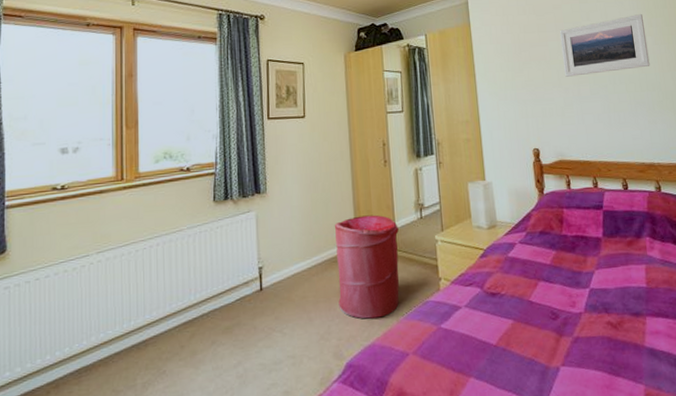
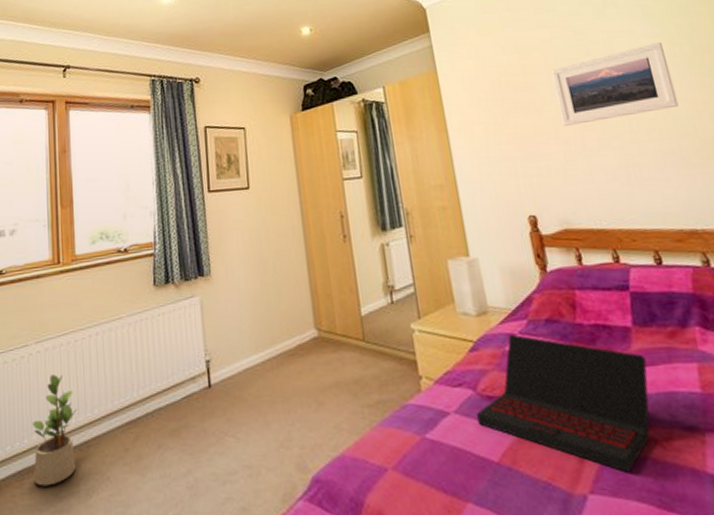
potted plant: none [92,281,137,383] -> present [33,374,78,487]
laundry hamper: present [334,214,400,319] -> none [289,299,372,425]
laptop: none [482,243,610,349] -> present [477,334,651,473]

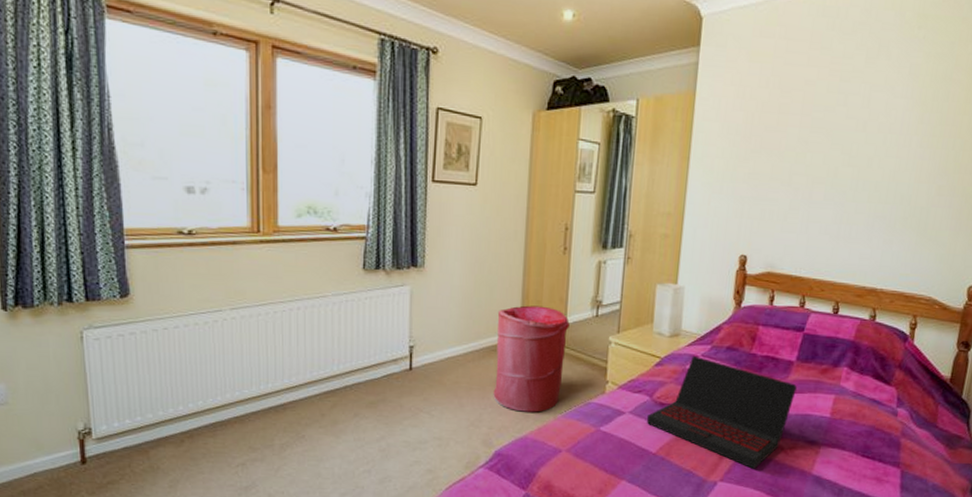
potted plant: present [33,374,78,487] -> none [227,341,275,438]
laundry hamper: none [289,299,372,425] -> present [493,305,570,412]
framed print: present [550,41,679,126] -> none [799,104,915,175]

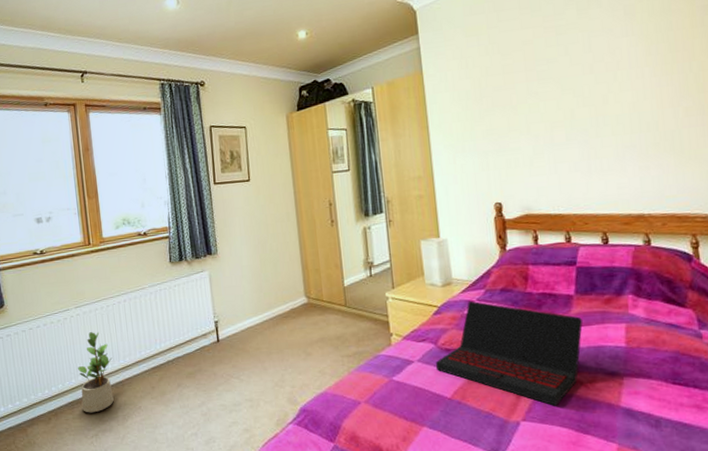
potted plant: none [227,341,275,438] -> present [78,332,114,413]
laundry hamper: present [493,305,570,412] -> none [283,273,350,370]

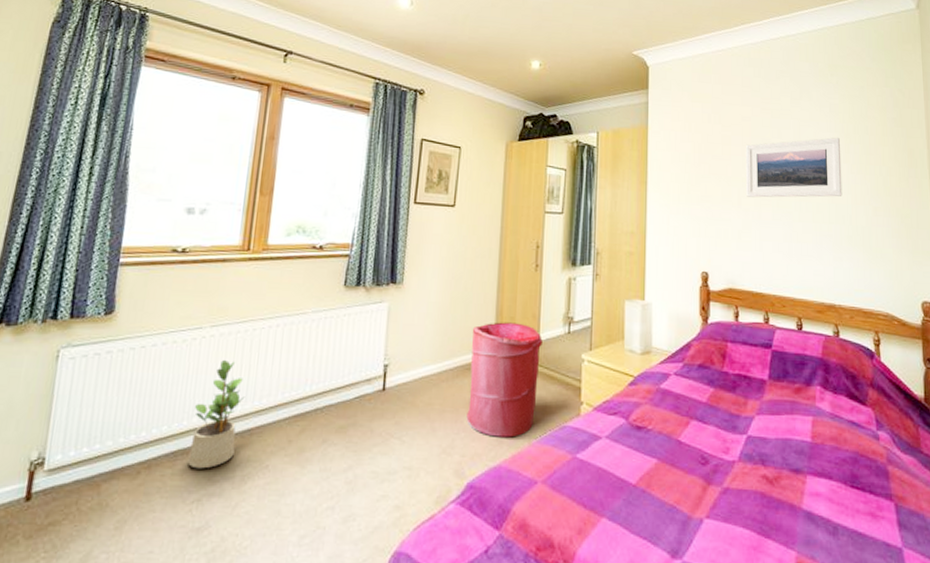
laundry hamper: none [283,273,350,370] -> present [466,322,543,438]
laptop: present [436,300,583,406] -> none [625,374,773,503]
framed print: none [529,40,646,122] -> present [745,137,842,198]

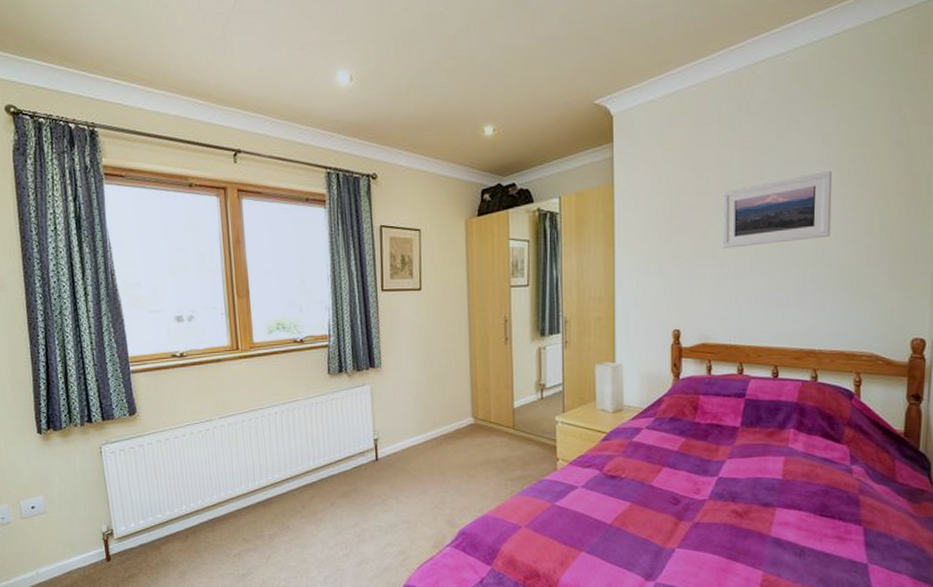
potted plant: present [188,360,245,469] -> none [220,445,260,531]
laundry hamper: present [466,322,543,438] -> none [450,393,517,493]

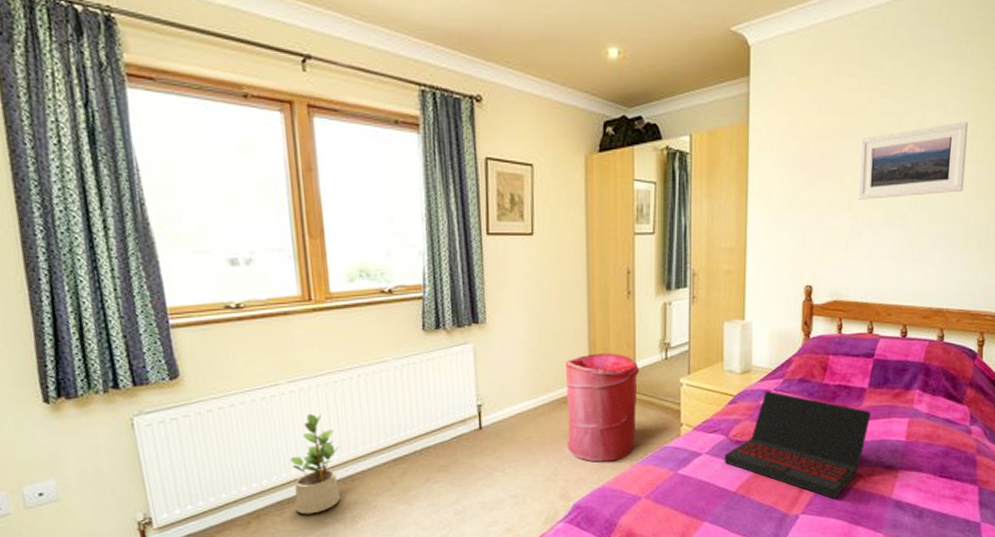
potted plant: none [220,445,260,531] -> present [290,414,340,515]
laundry hamper: none [450,393,517,493] -> present [565,353,639,462]
laptop: none [600,428,744,534] -> present [725,390,871,499]

